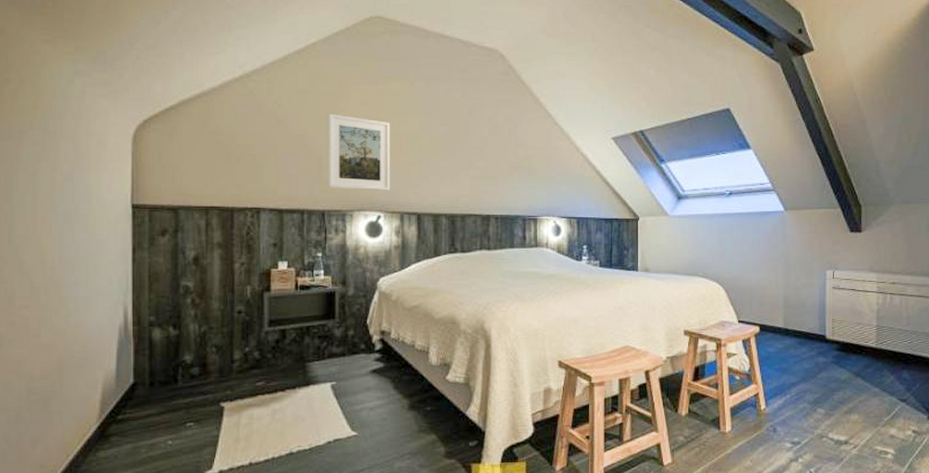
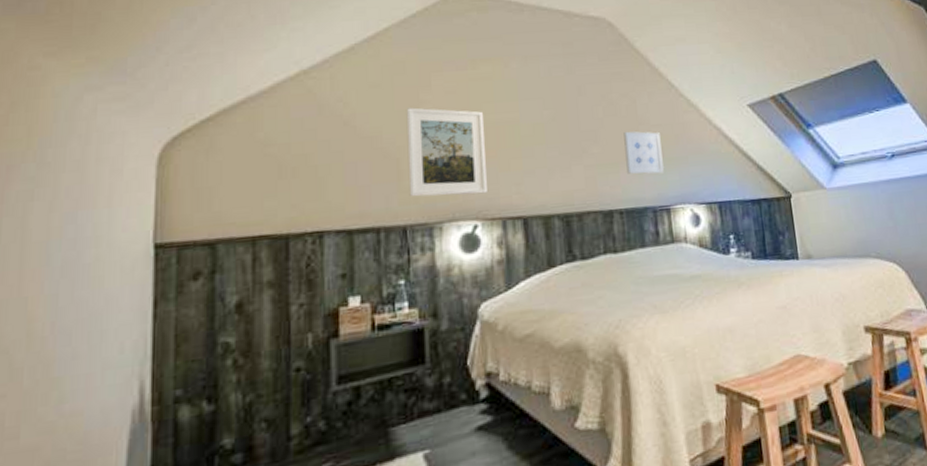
wall art: none [505,150,535,189] -> present [623,131,664,174]

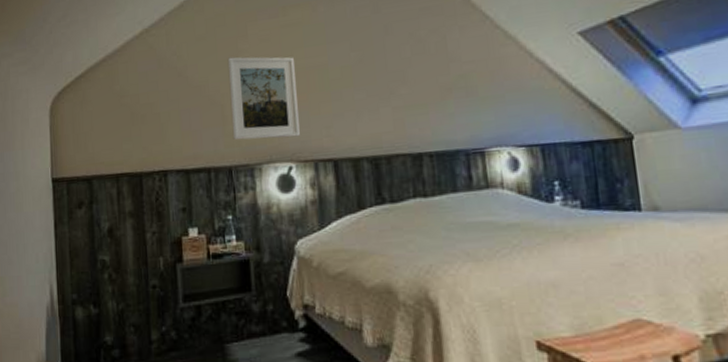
wall art: present [623,131,664,174] -> none [433,69,477,115]

